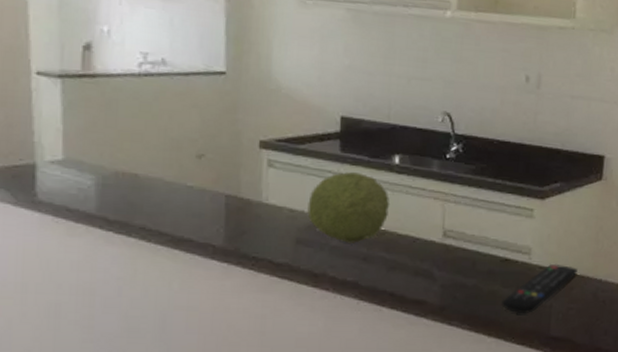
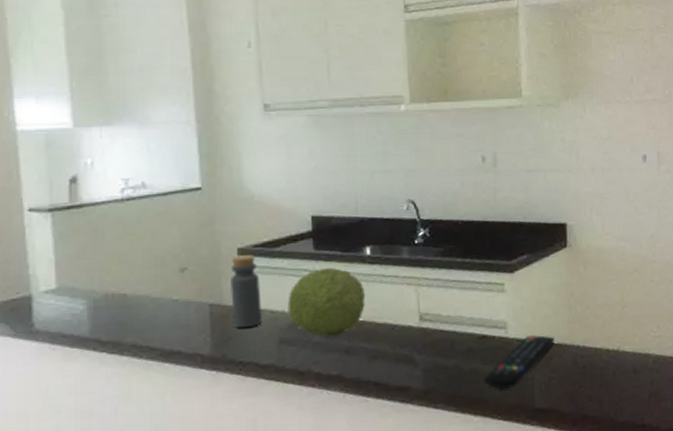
bottle: none [249,147,281,224] -> present [230,254,263,329]

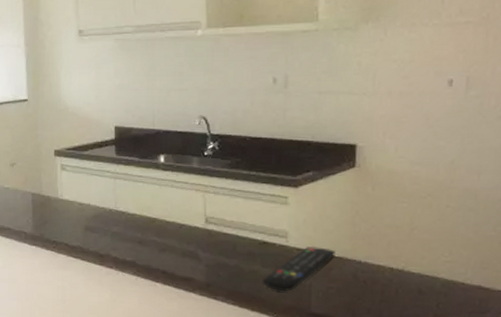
bottle: present [230,254,263,329] -> none [48,155,73,215]
fruit: present [288,267,366,338] -> none [92,170,159,229]

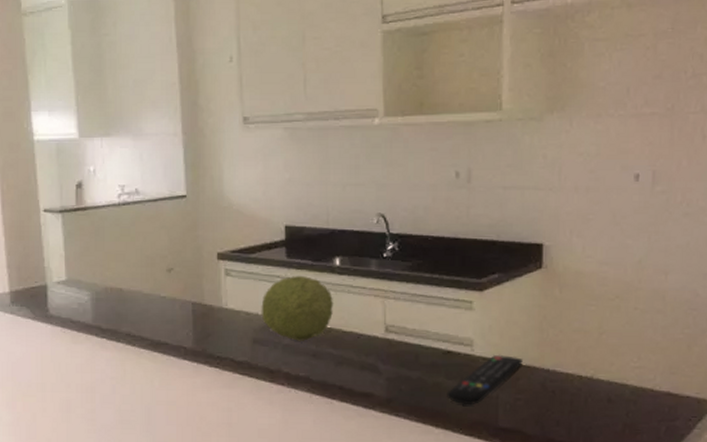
fruit: none [92,170,159,229] -> present [261,275,334,341]

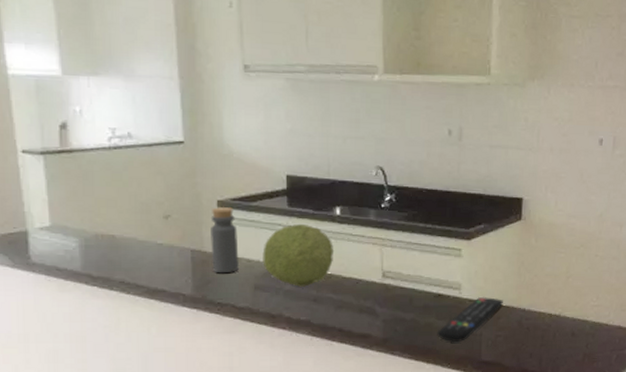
bottle: none [211,258,239,327] -> present [211,206,240,274]

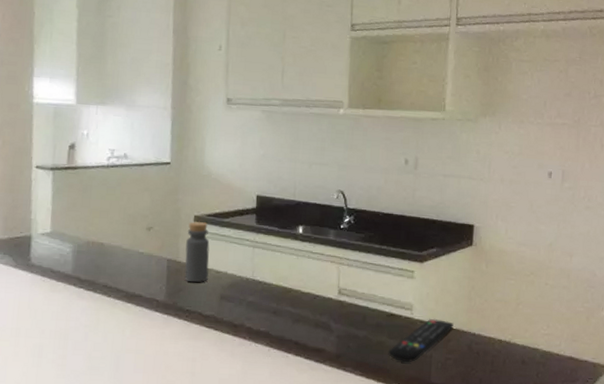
fruit: present [262,223,335,287] -> none [229,239,295,299]

